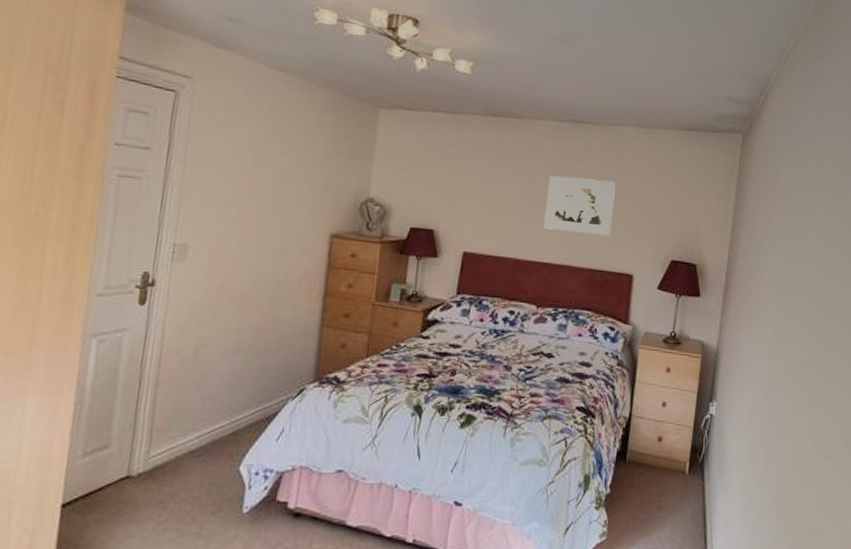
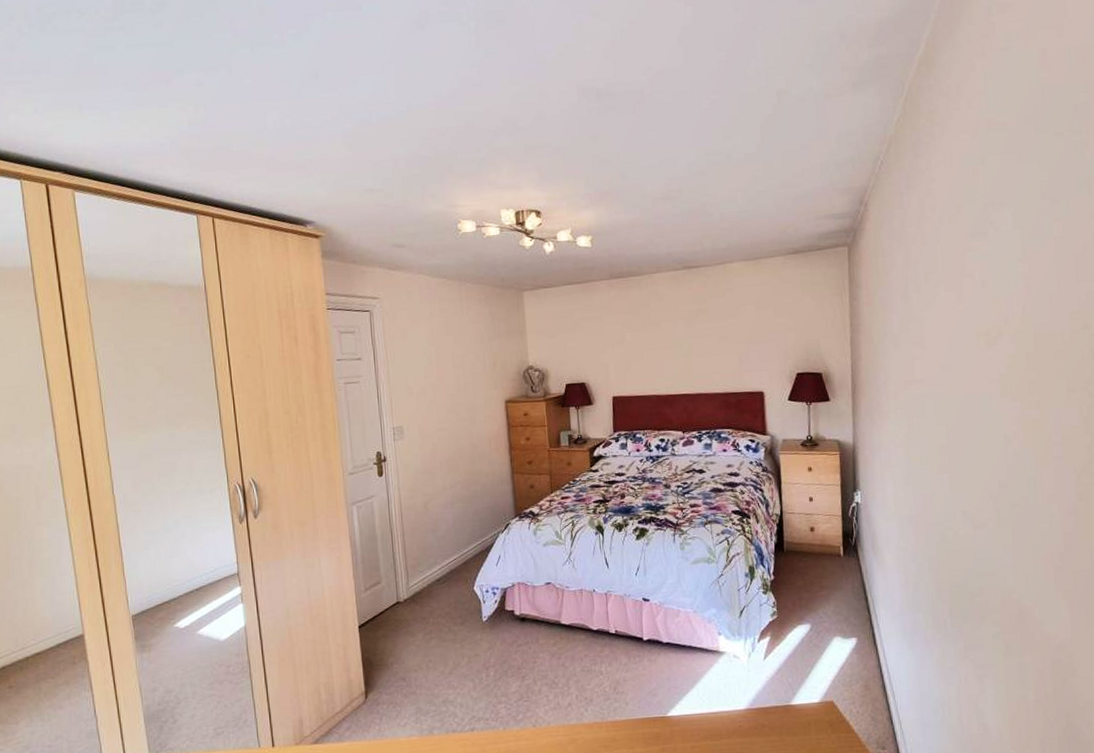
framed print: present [543,175,616,236] -> none [674,314,737,365]

